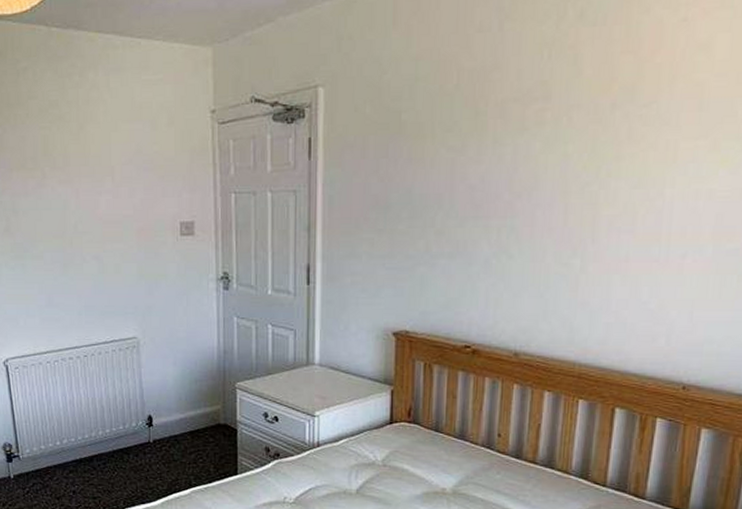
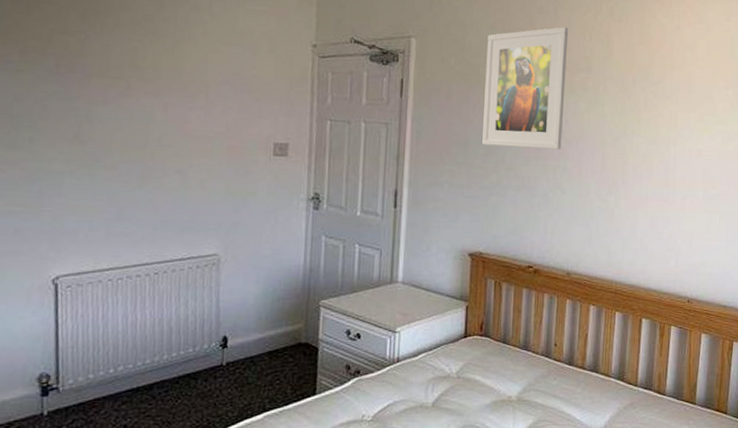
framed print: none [406,45,519,207] -> present [482,27,569,150]

